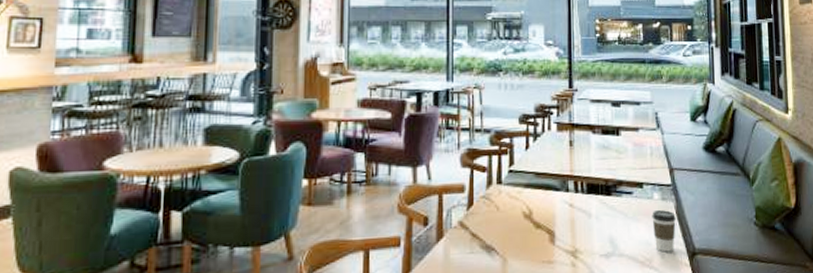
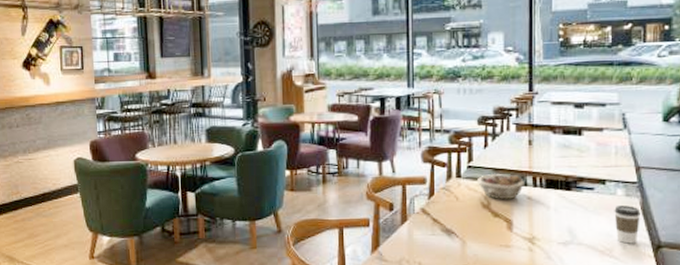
succulent planter: none [518,178,566,209] -> present [476,173,524,200]

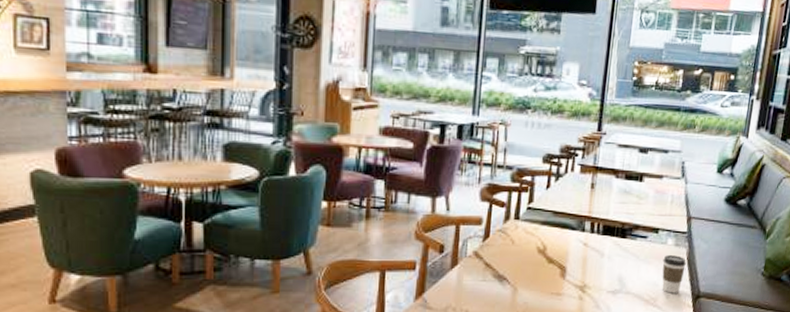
succulent planter: present [476,173,524,200] -> none [535,216,582,246]

